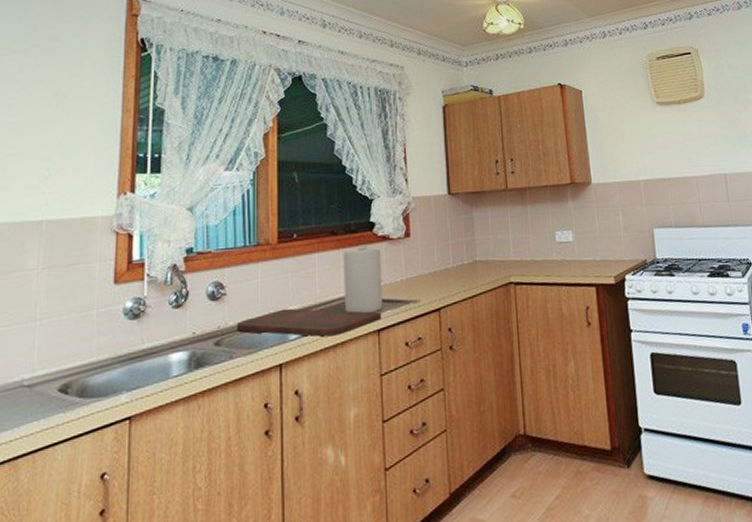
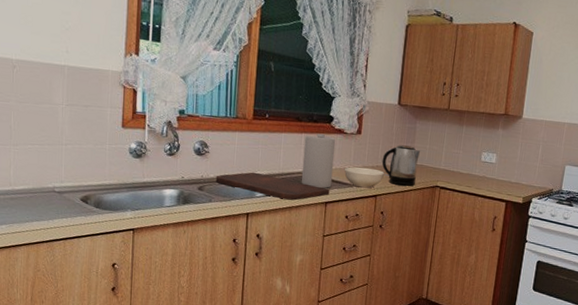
bowl: none [395,275,446,303] -> present [344,167,385,188]
kettle: none [439,240,484,291] -> present [381,145,420,186]

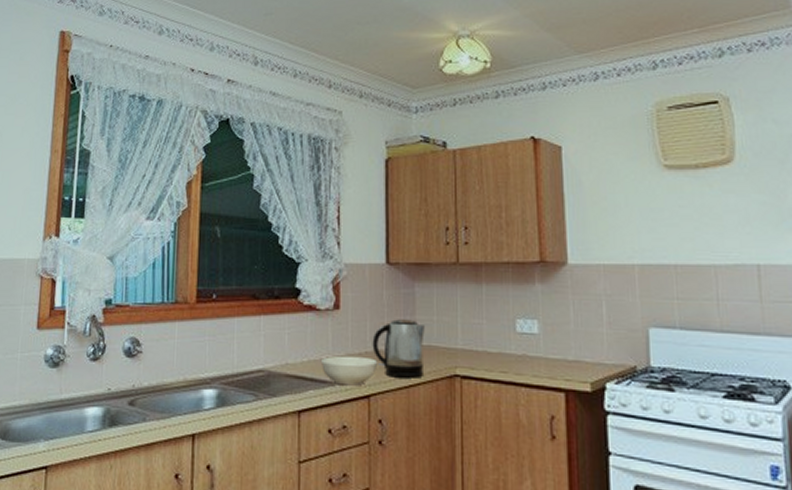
cutting board: present [215,172,330,201] -> none [150,374,303,412]
paper towel holder: present [301,133,336,189] -> none [263,313,306,392]

